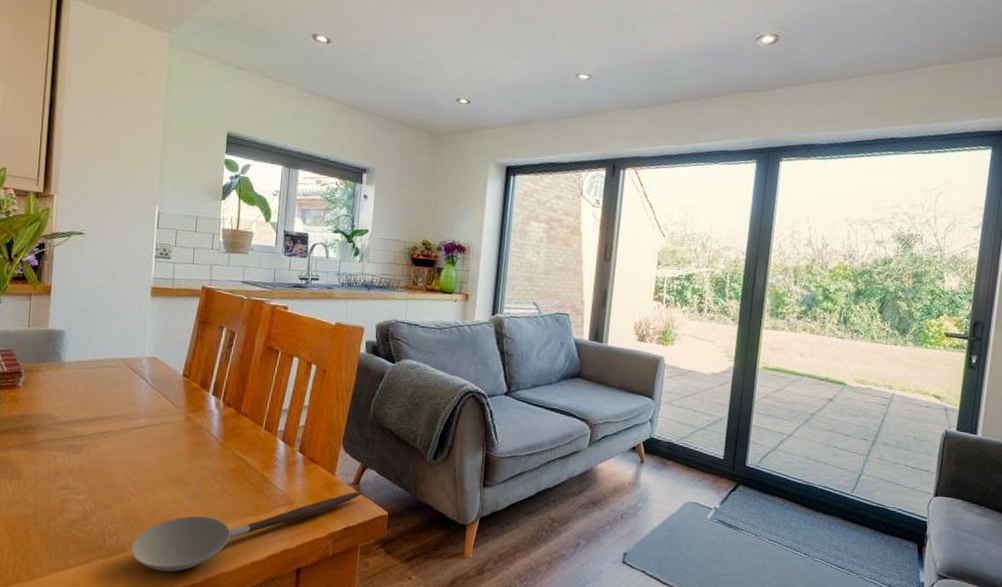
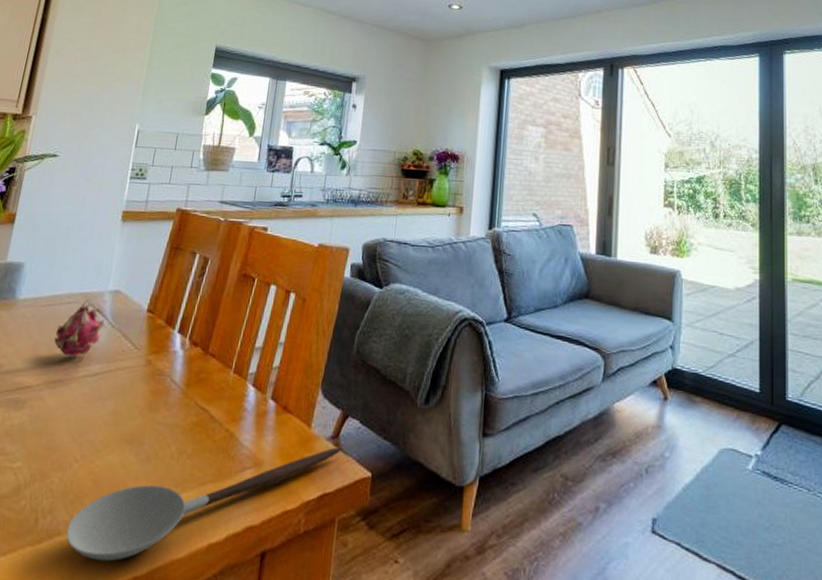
fruit: none [101,364,146,414] -> present [54,300,105,359]

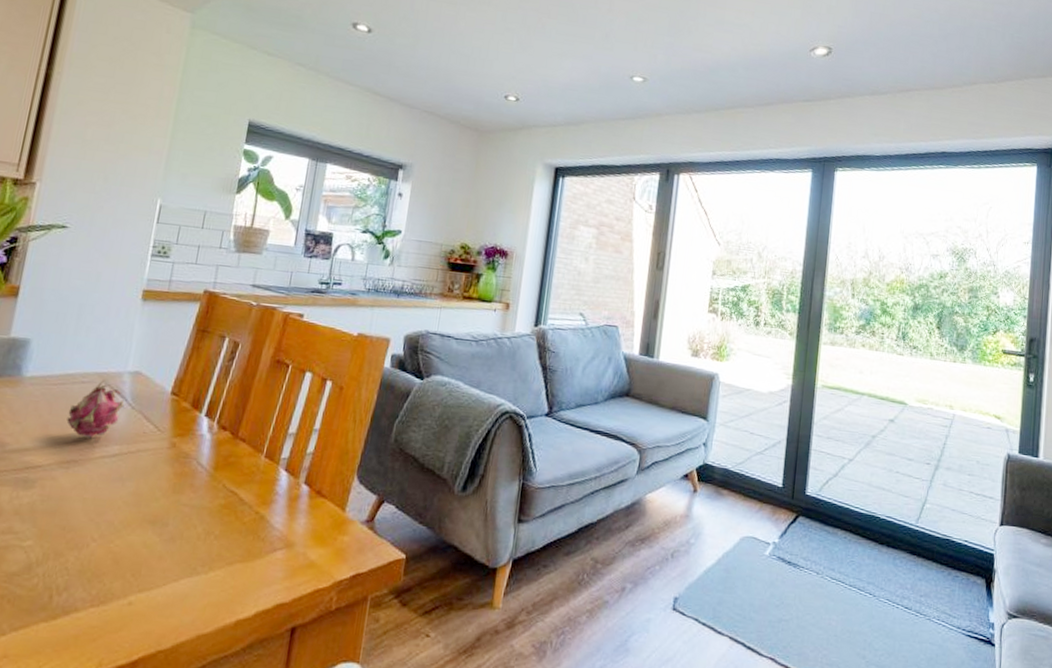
spoon: present [66,447,341,562] -> none [83,530,376,637]

